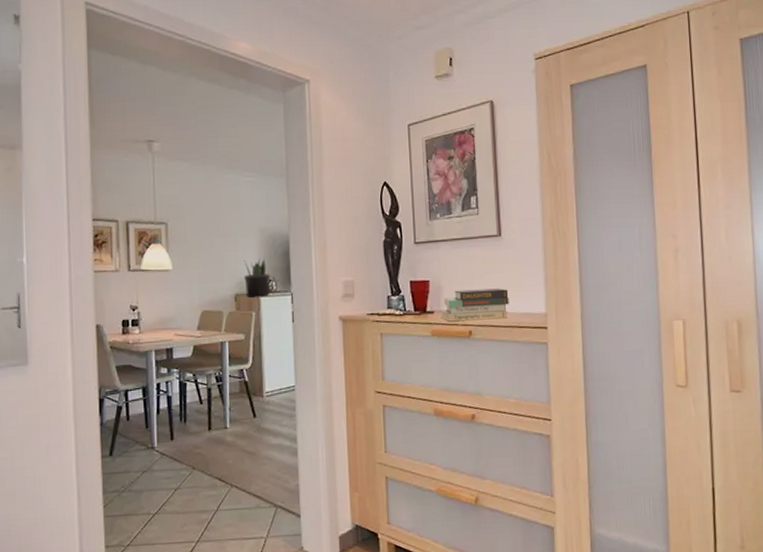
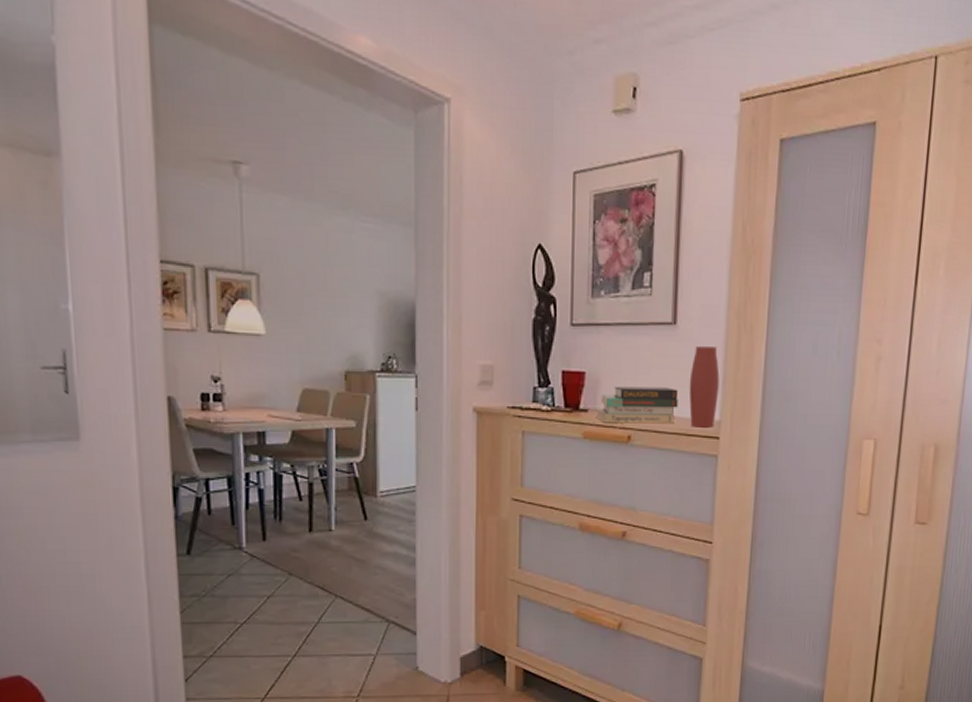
planter: present [243,258,271,298] -> none [357,328,390,378]
vase: none [516,252,543,320] -> present [689,346,720,428]

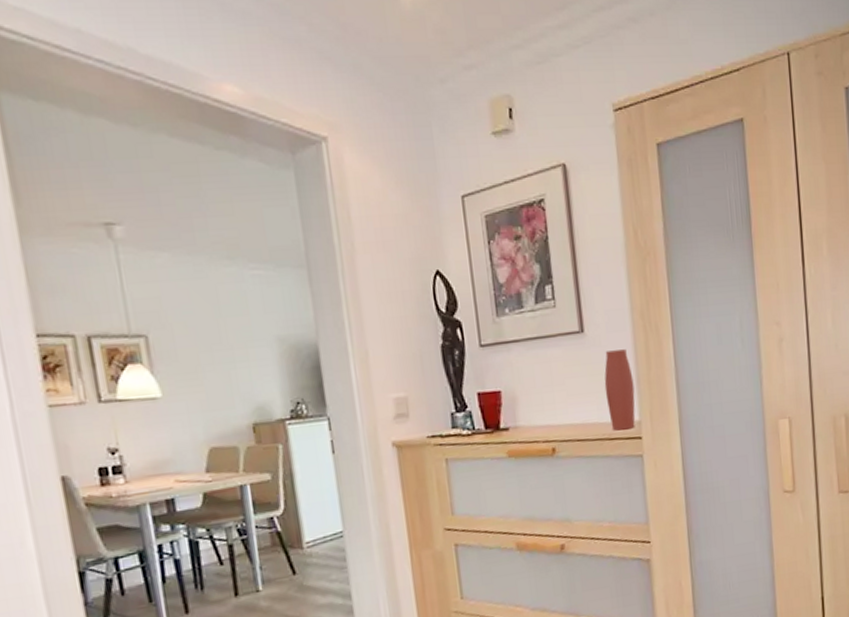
books: present [596,386,679,424] -> none [517,395,597,439]

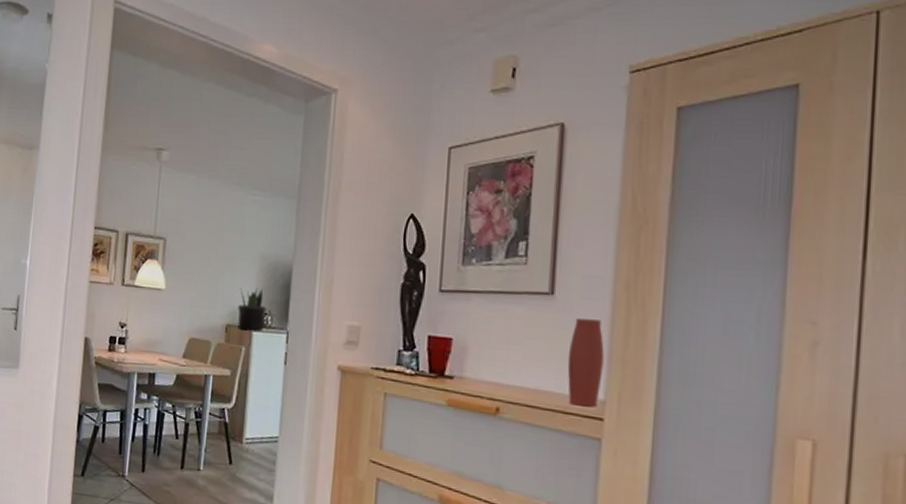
planter: none [259,375,300,428] -> present [238,287,267,332]

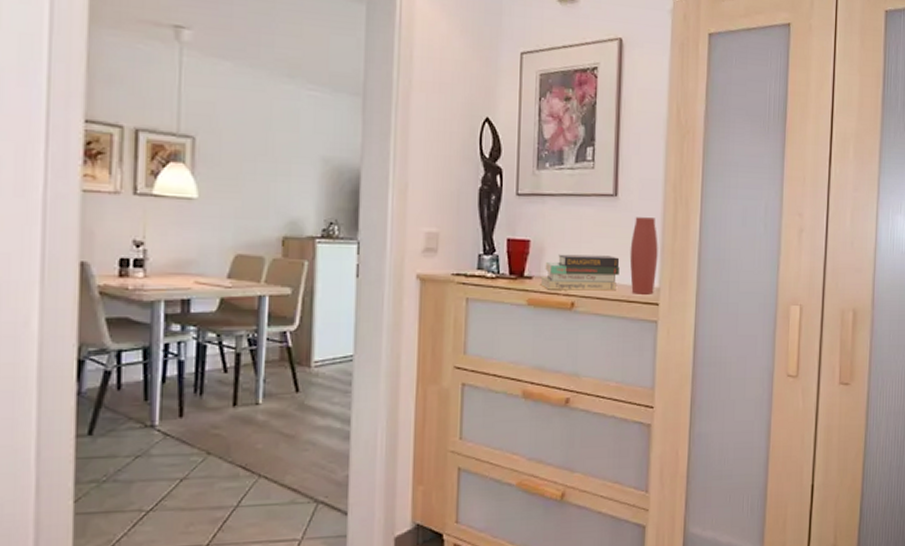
planter: present [238,287,267,332] -> none [297,194,332,244]
books: none [462,355,555,400] -> present [540,254,620,291]

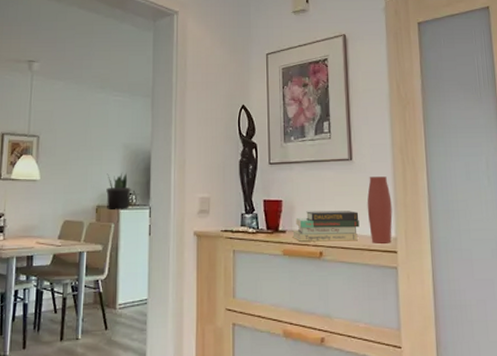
planter: none [297,194,332,244] -> present [106,172,131,211]

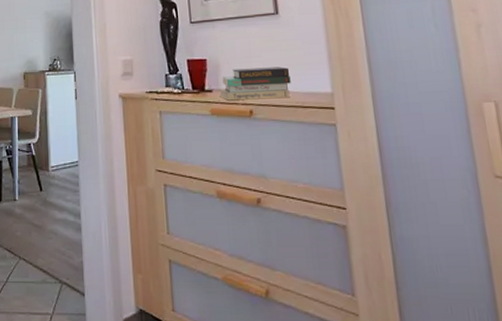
planter: present [106,172,131,211] -> none [31,39,55,77]
vase: present [367,177,393,243] -> none [297,29,328,100]

